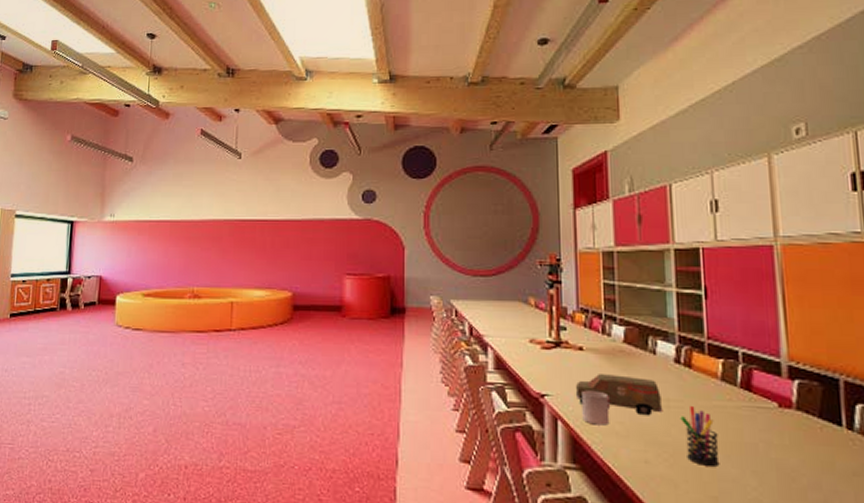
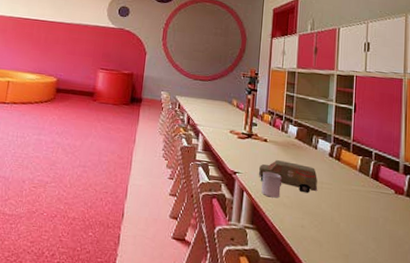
pen holder: present [680,406,720,466] -> none [328,189,353,233]

